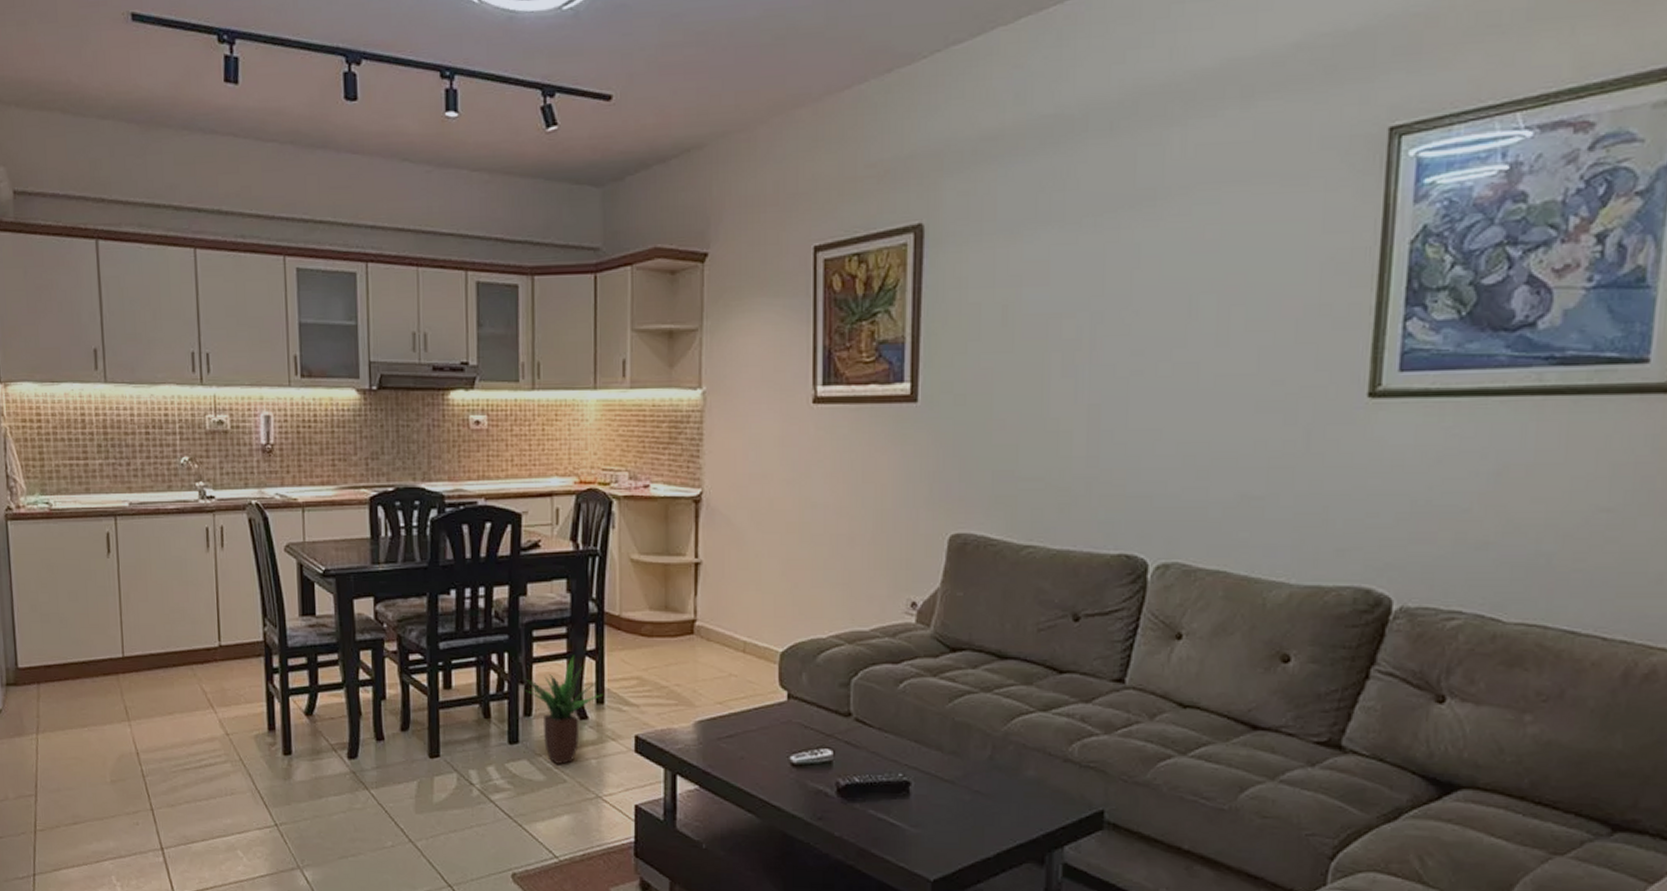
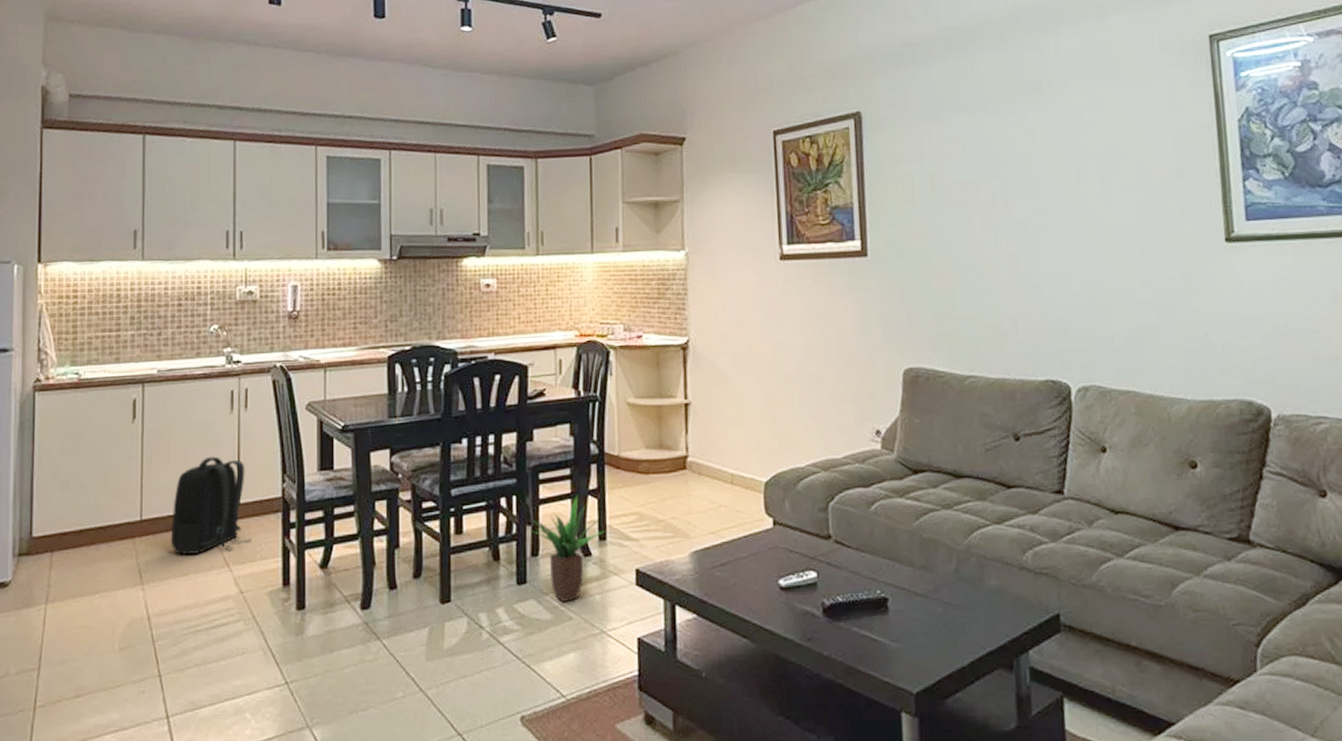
backpack: none [153,596,235,695] -> present [170,456,252,555]

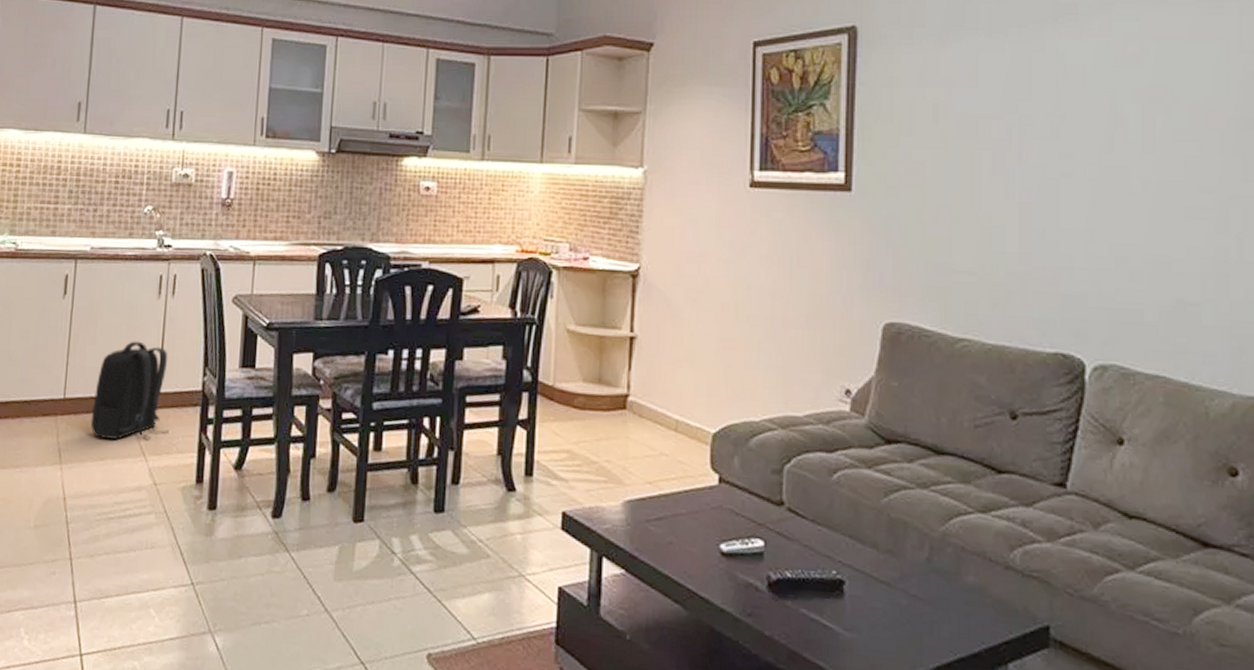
potted plant: present [530,494,607,602] -> none [453,423,534,538]

